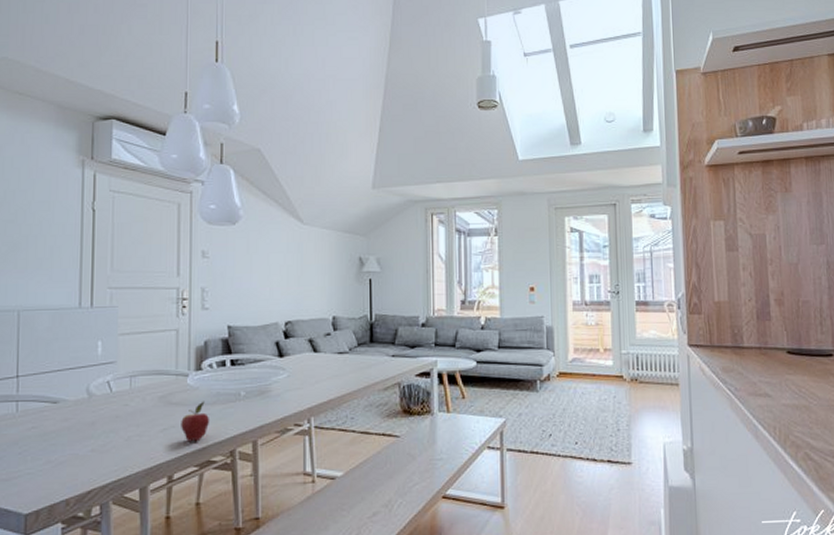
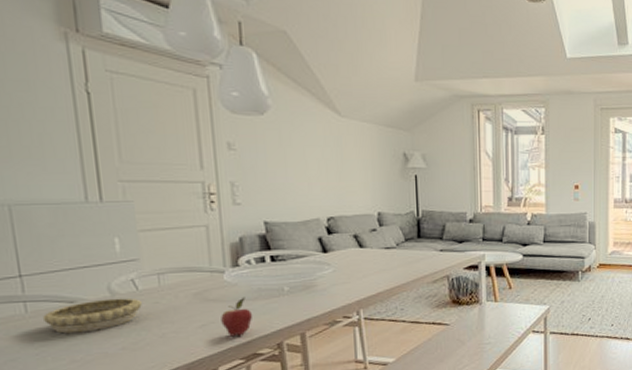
decorative bowl: none [30,399,113,434] -> present [43,298,142,334]

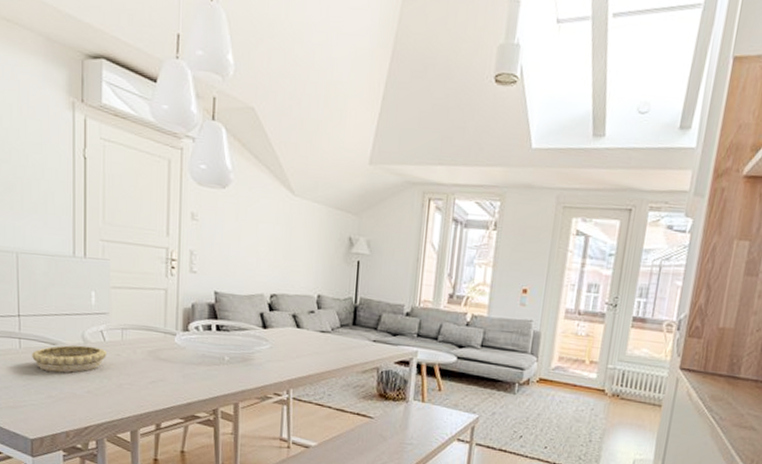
fruit: present [221,296,253,337] -> none [168,360,196,397]

